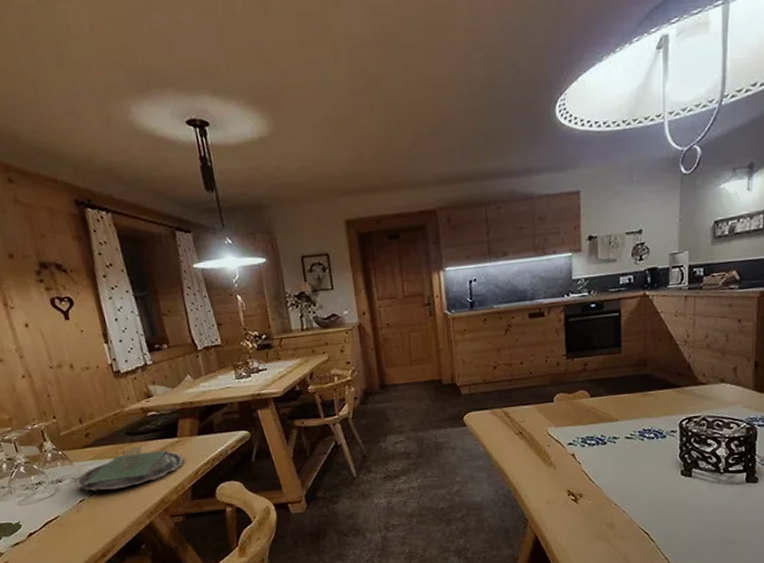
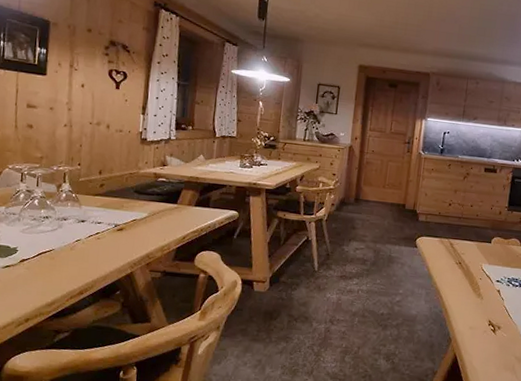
plate: present [74,447,184,492] -> none [76,203,177,237]

